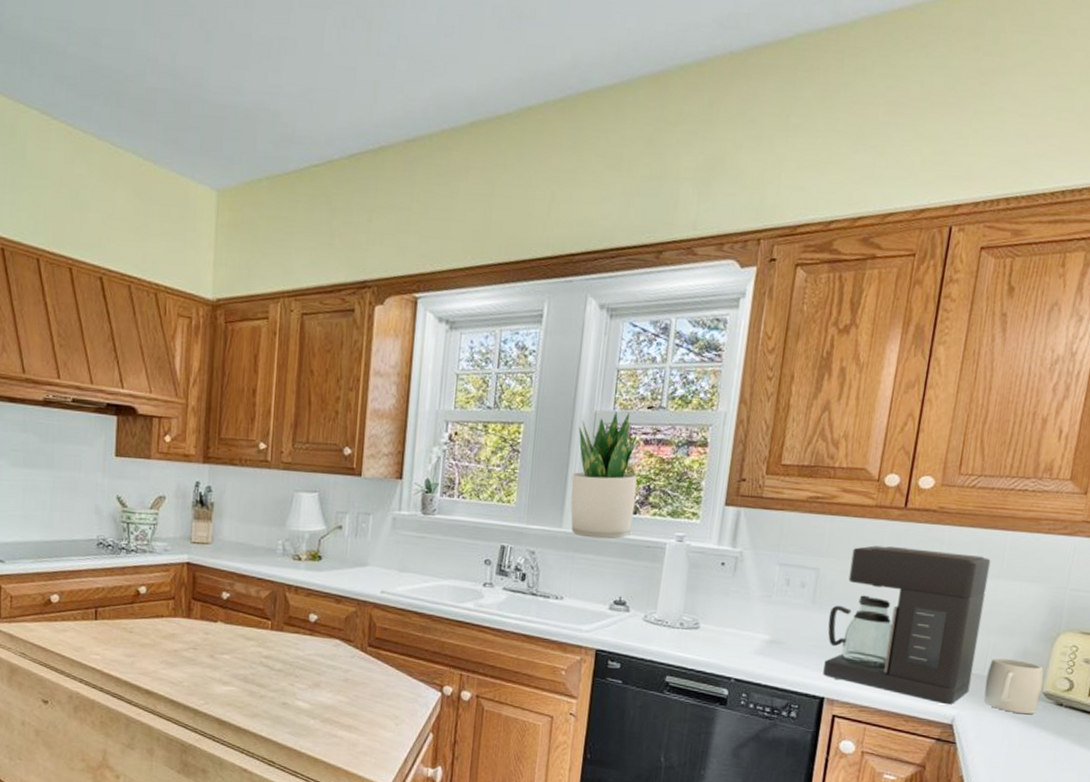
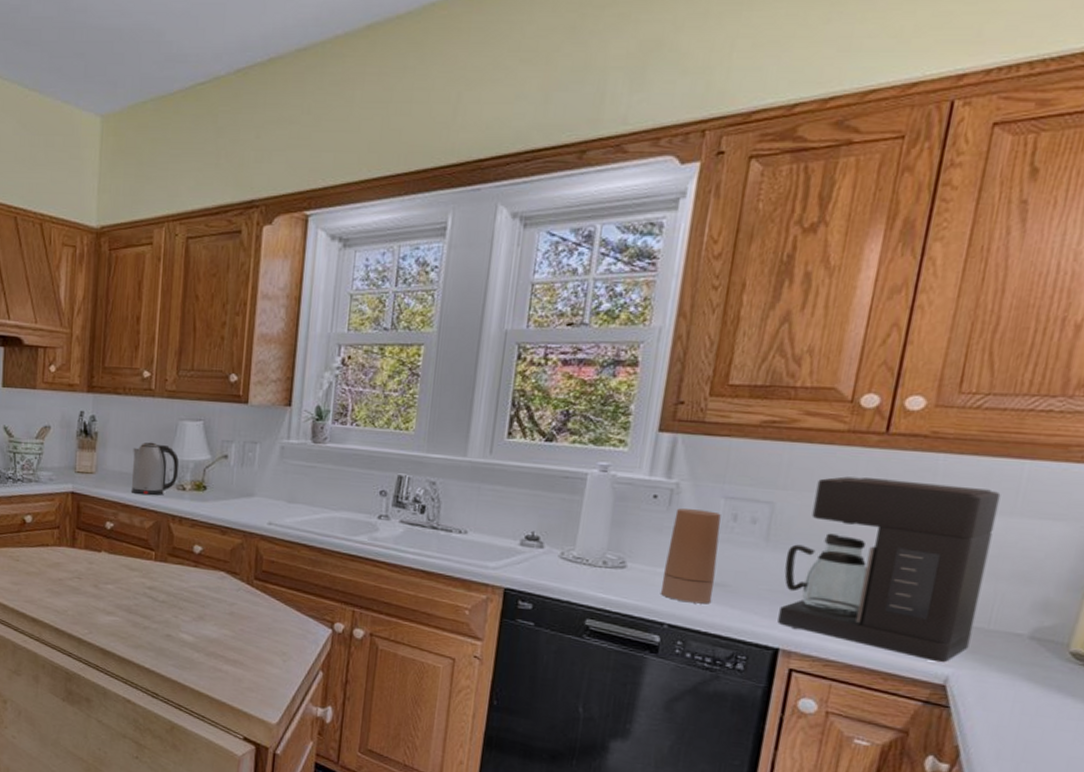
kettle: none [247,512,295,566] -> present [131,442,179,496]
planter: present [570,412,640,539] -> none [476,330,557,469]
canister: none [728,574,777,660] -> present [660,508,721,604]
mug: present [983,657,1044,715] -> none [987,608,1071,678]

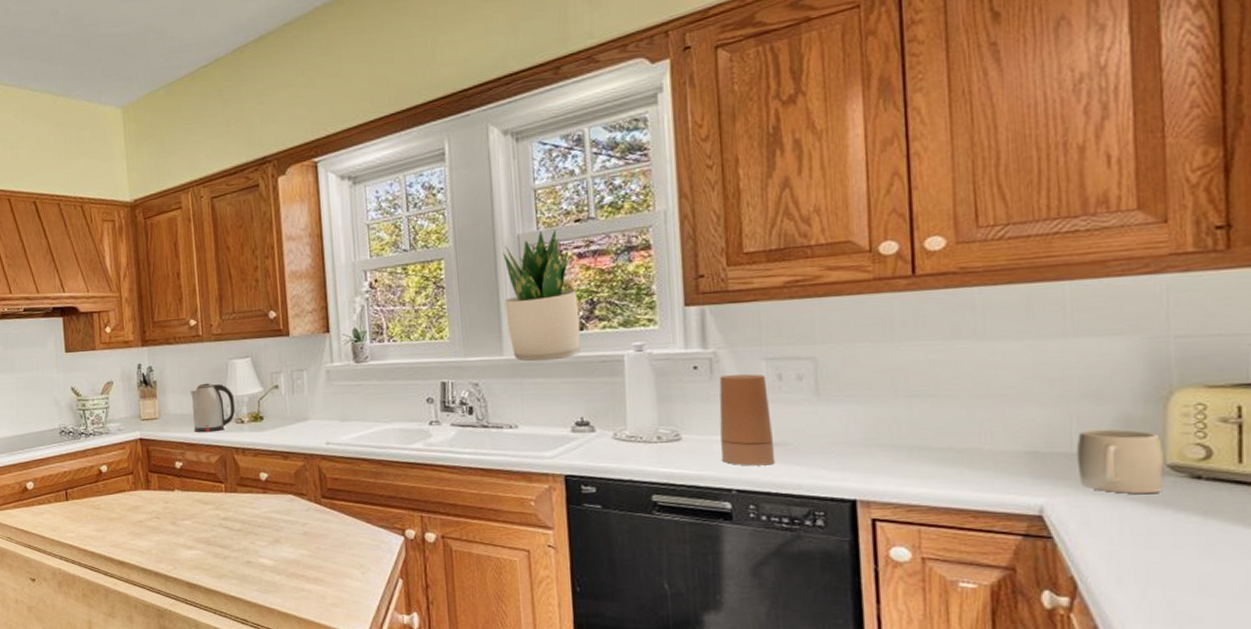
planter: none [476,330,557,469] -> present [503,230,581,362]
coffee maker: present [777,476,1001,663] -> none [840,315,1056,493]
mug: none [987,608,1071,678] -> present [1076,429,1165,494]

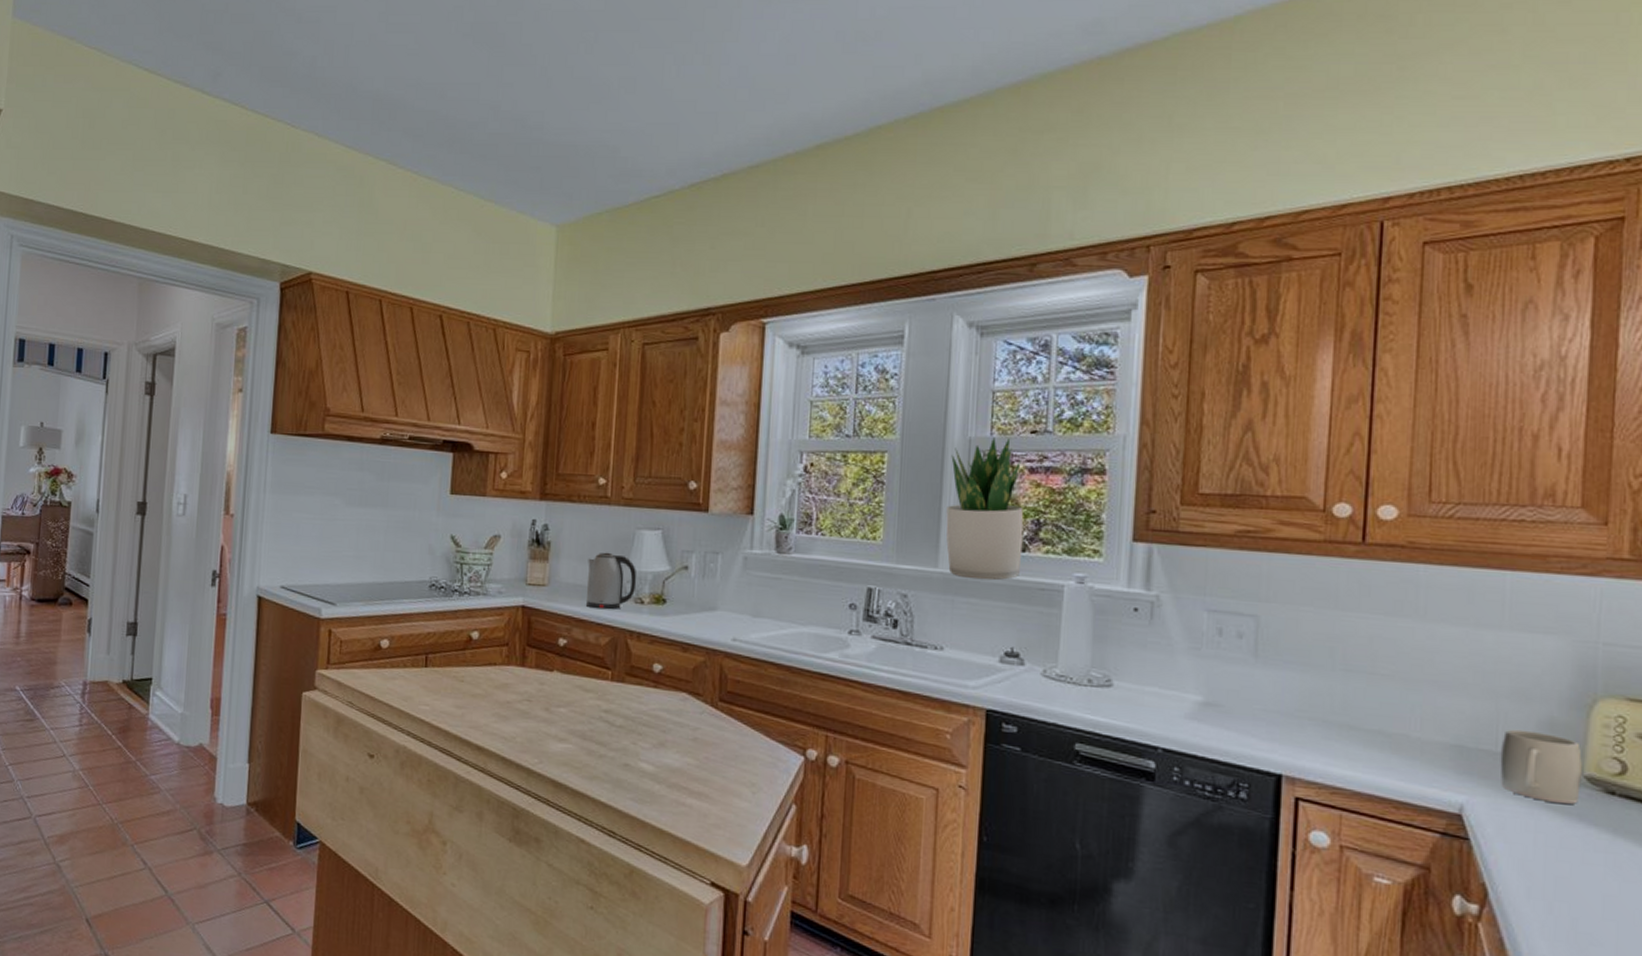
canister: present [719,374,776,466] -> none [1150,622,1207,726]

